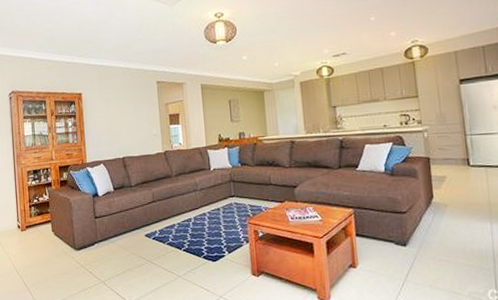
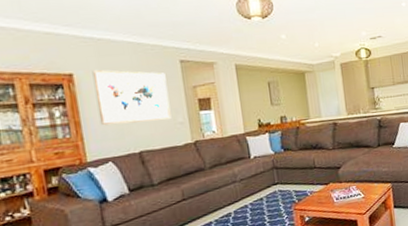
wall art: none [94,89,148,135] -> present [92,69,172,126]

